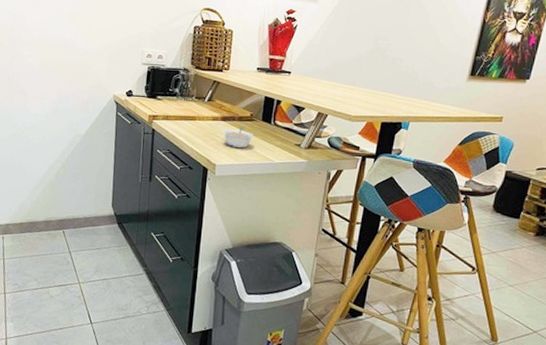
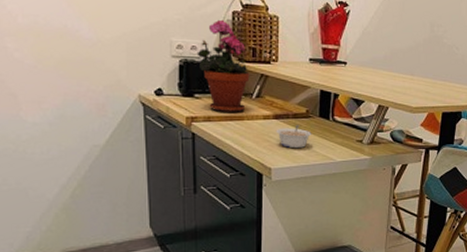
potted plant: none [162,33,204,113] -> present [197,19,250,112]

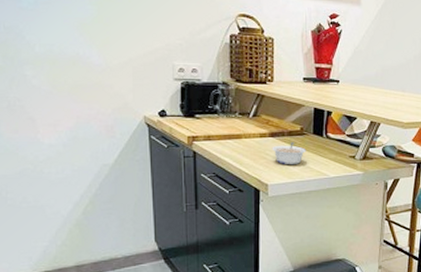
potted plant: present [197,19,250,112] -> none [197,43,247,131]

